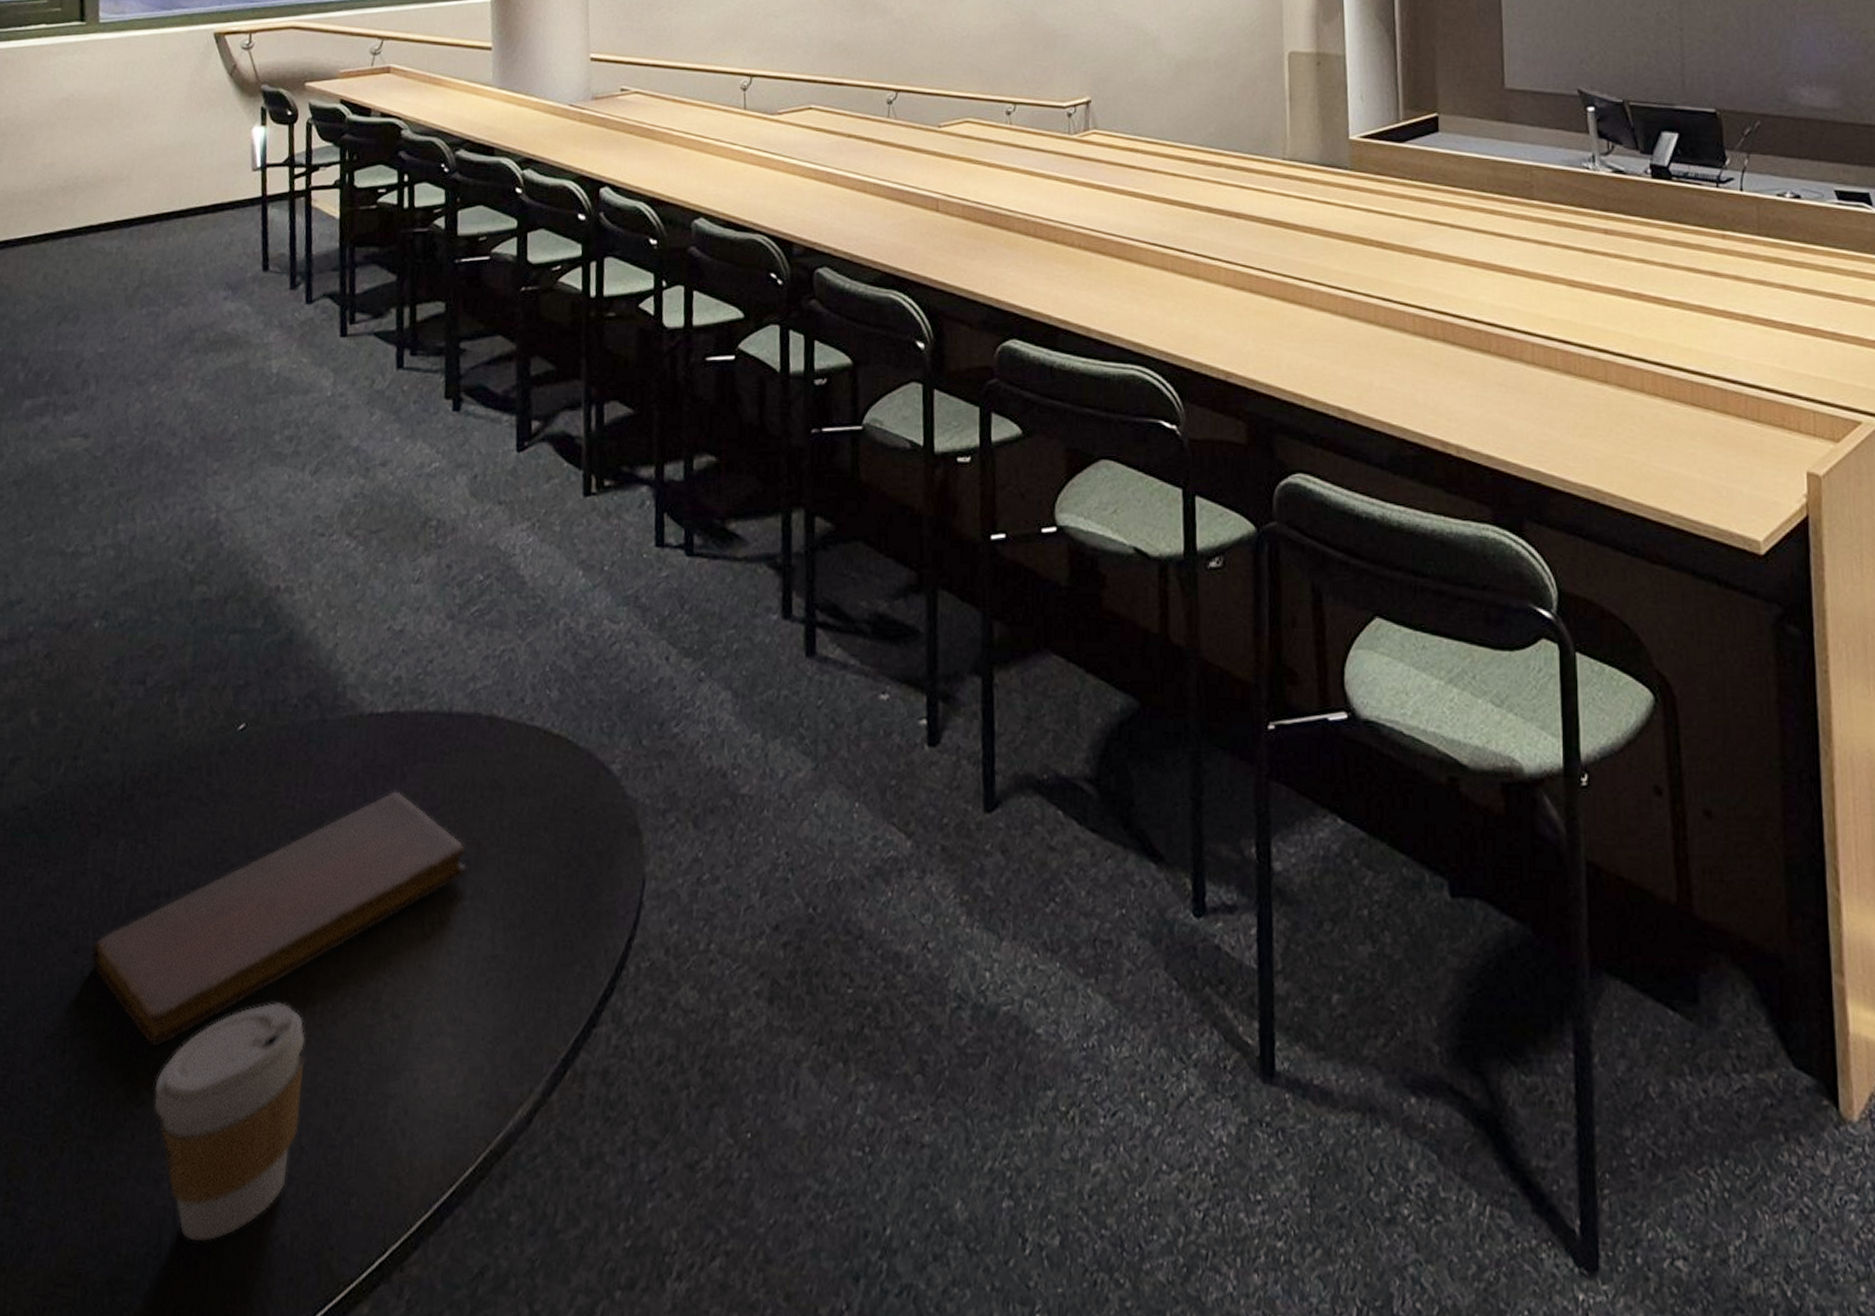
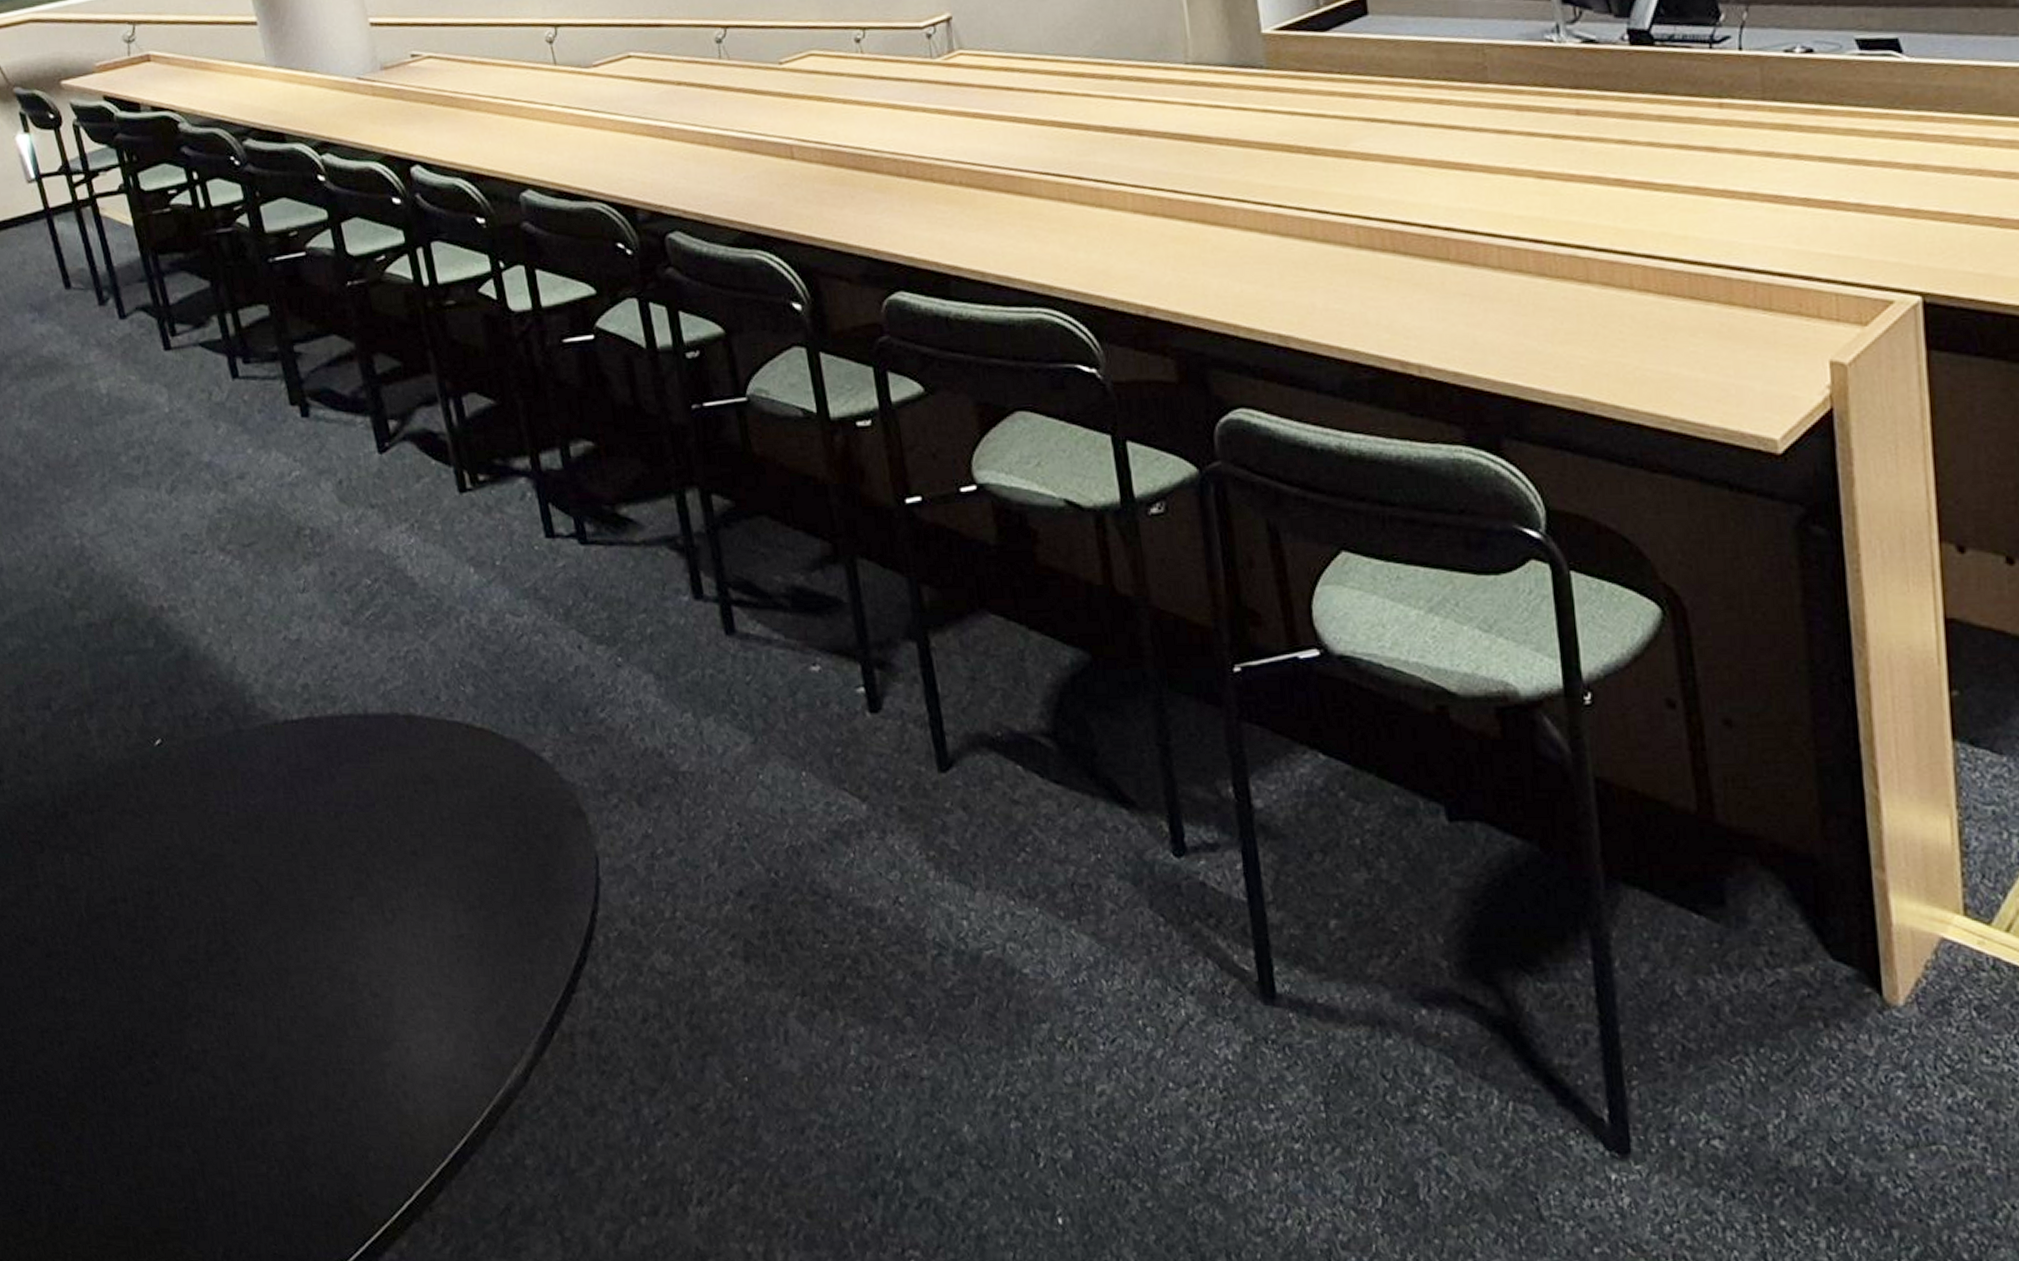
notebook: present [91,791,468,1047] -> none [63,792,417,1034]
coffee cup: present [153,1002,305,1242] -> none [155,989,304,1196]

